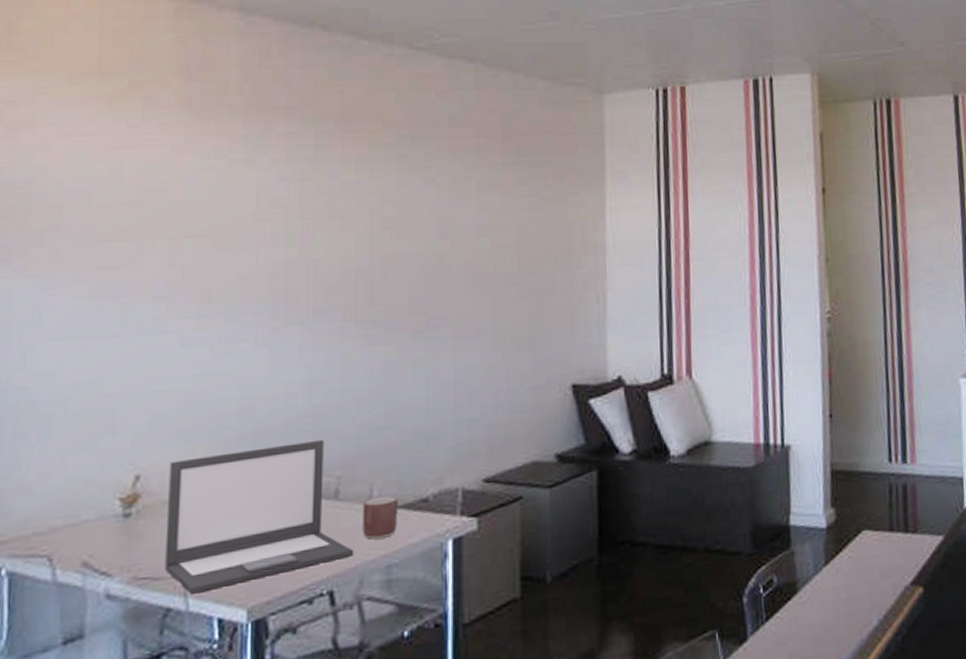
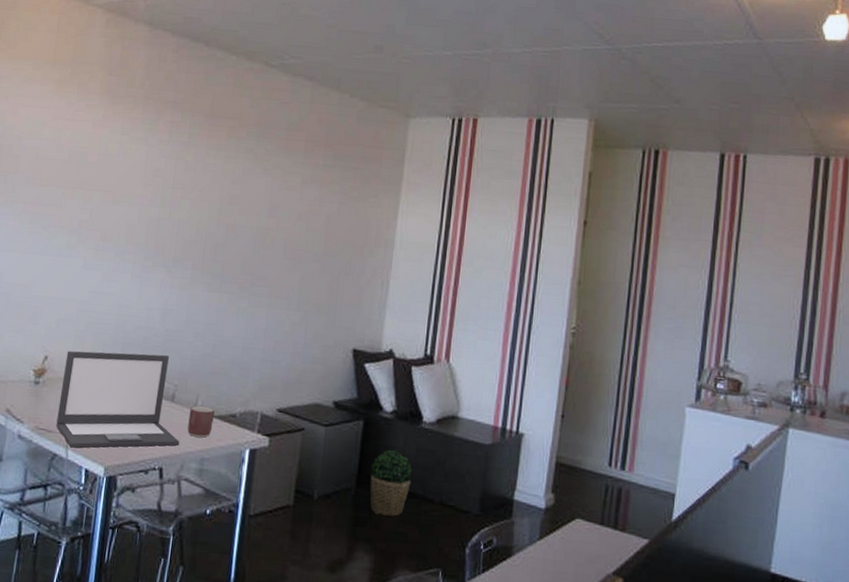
potted plant: none [615,499,667,583] -> present [369,450,412,517]

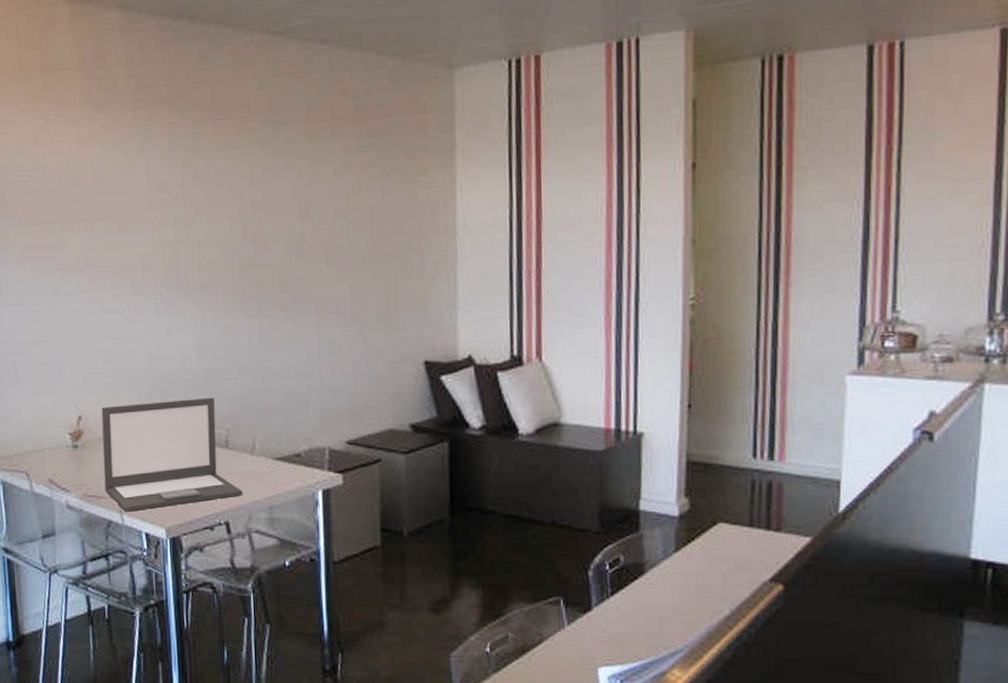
mug: present [187,405,215,438] -> none [248,448,277,484]
potted plant: present [369,450,412,517] -> none [465,471,514,545]

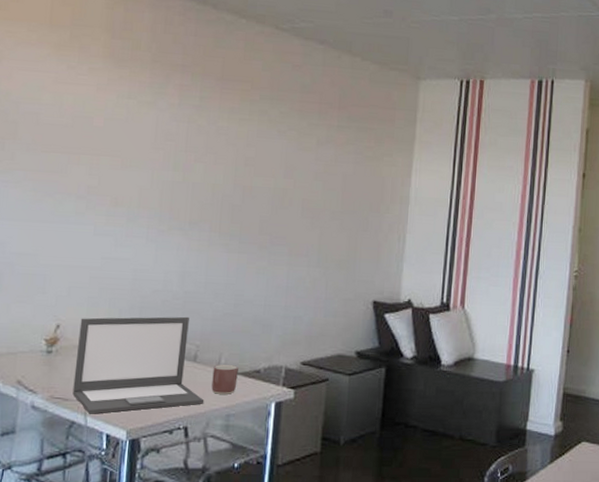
mug: none [248,448,277,484] -> present [211,364,238,394]

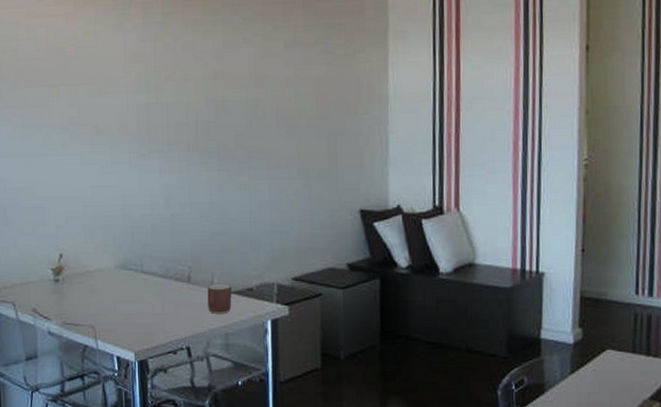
laptop: present [72,316,205,414] -> none [80,238,203,338]

